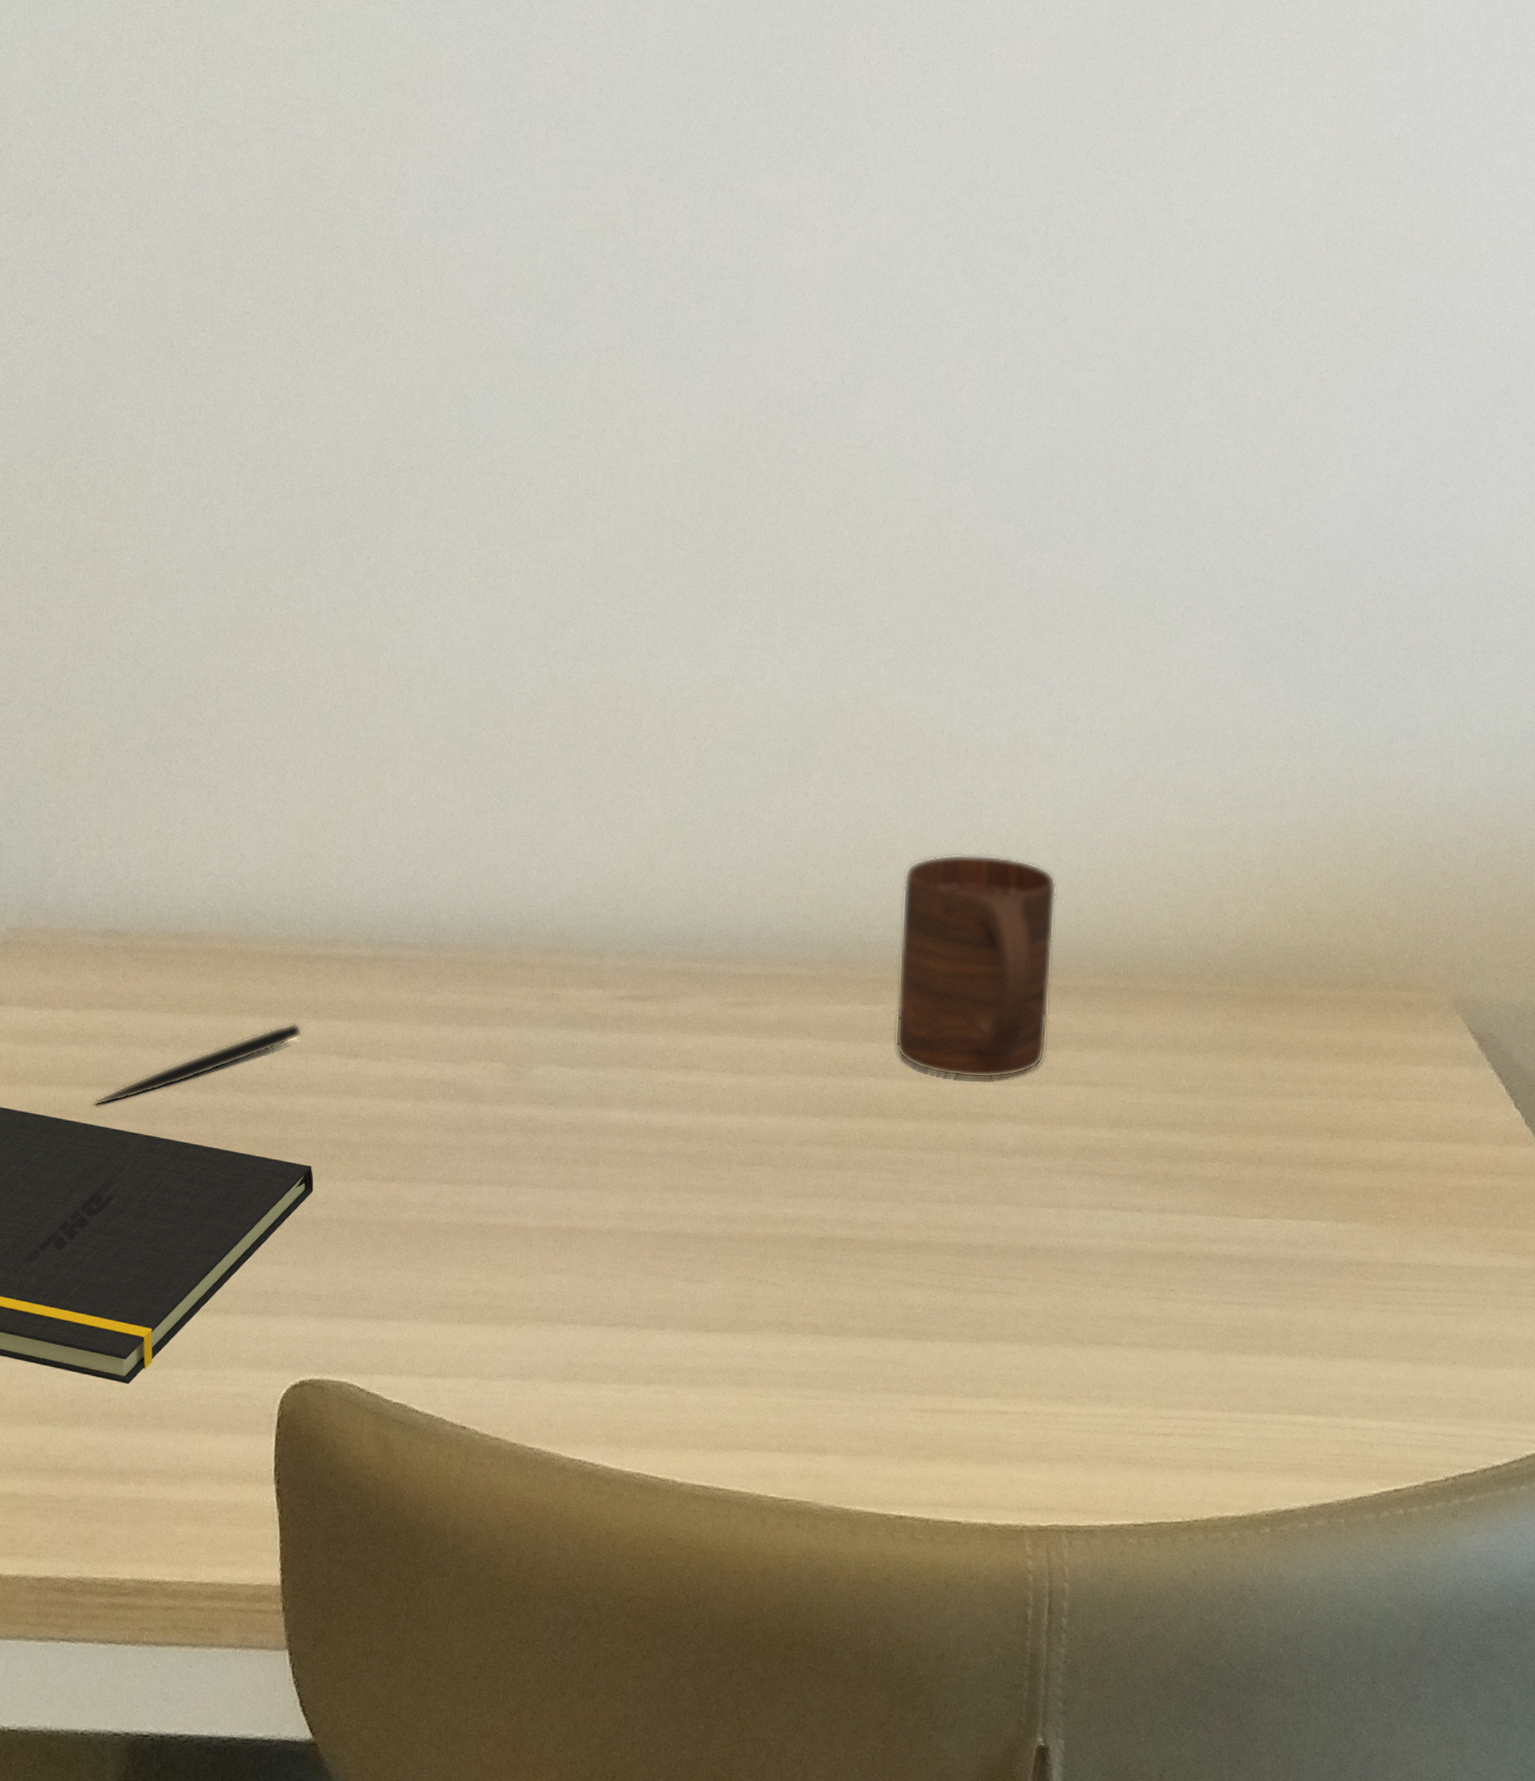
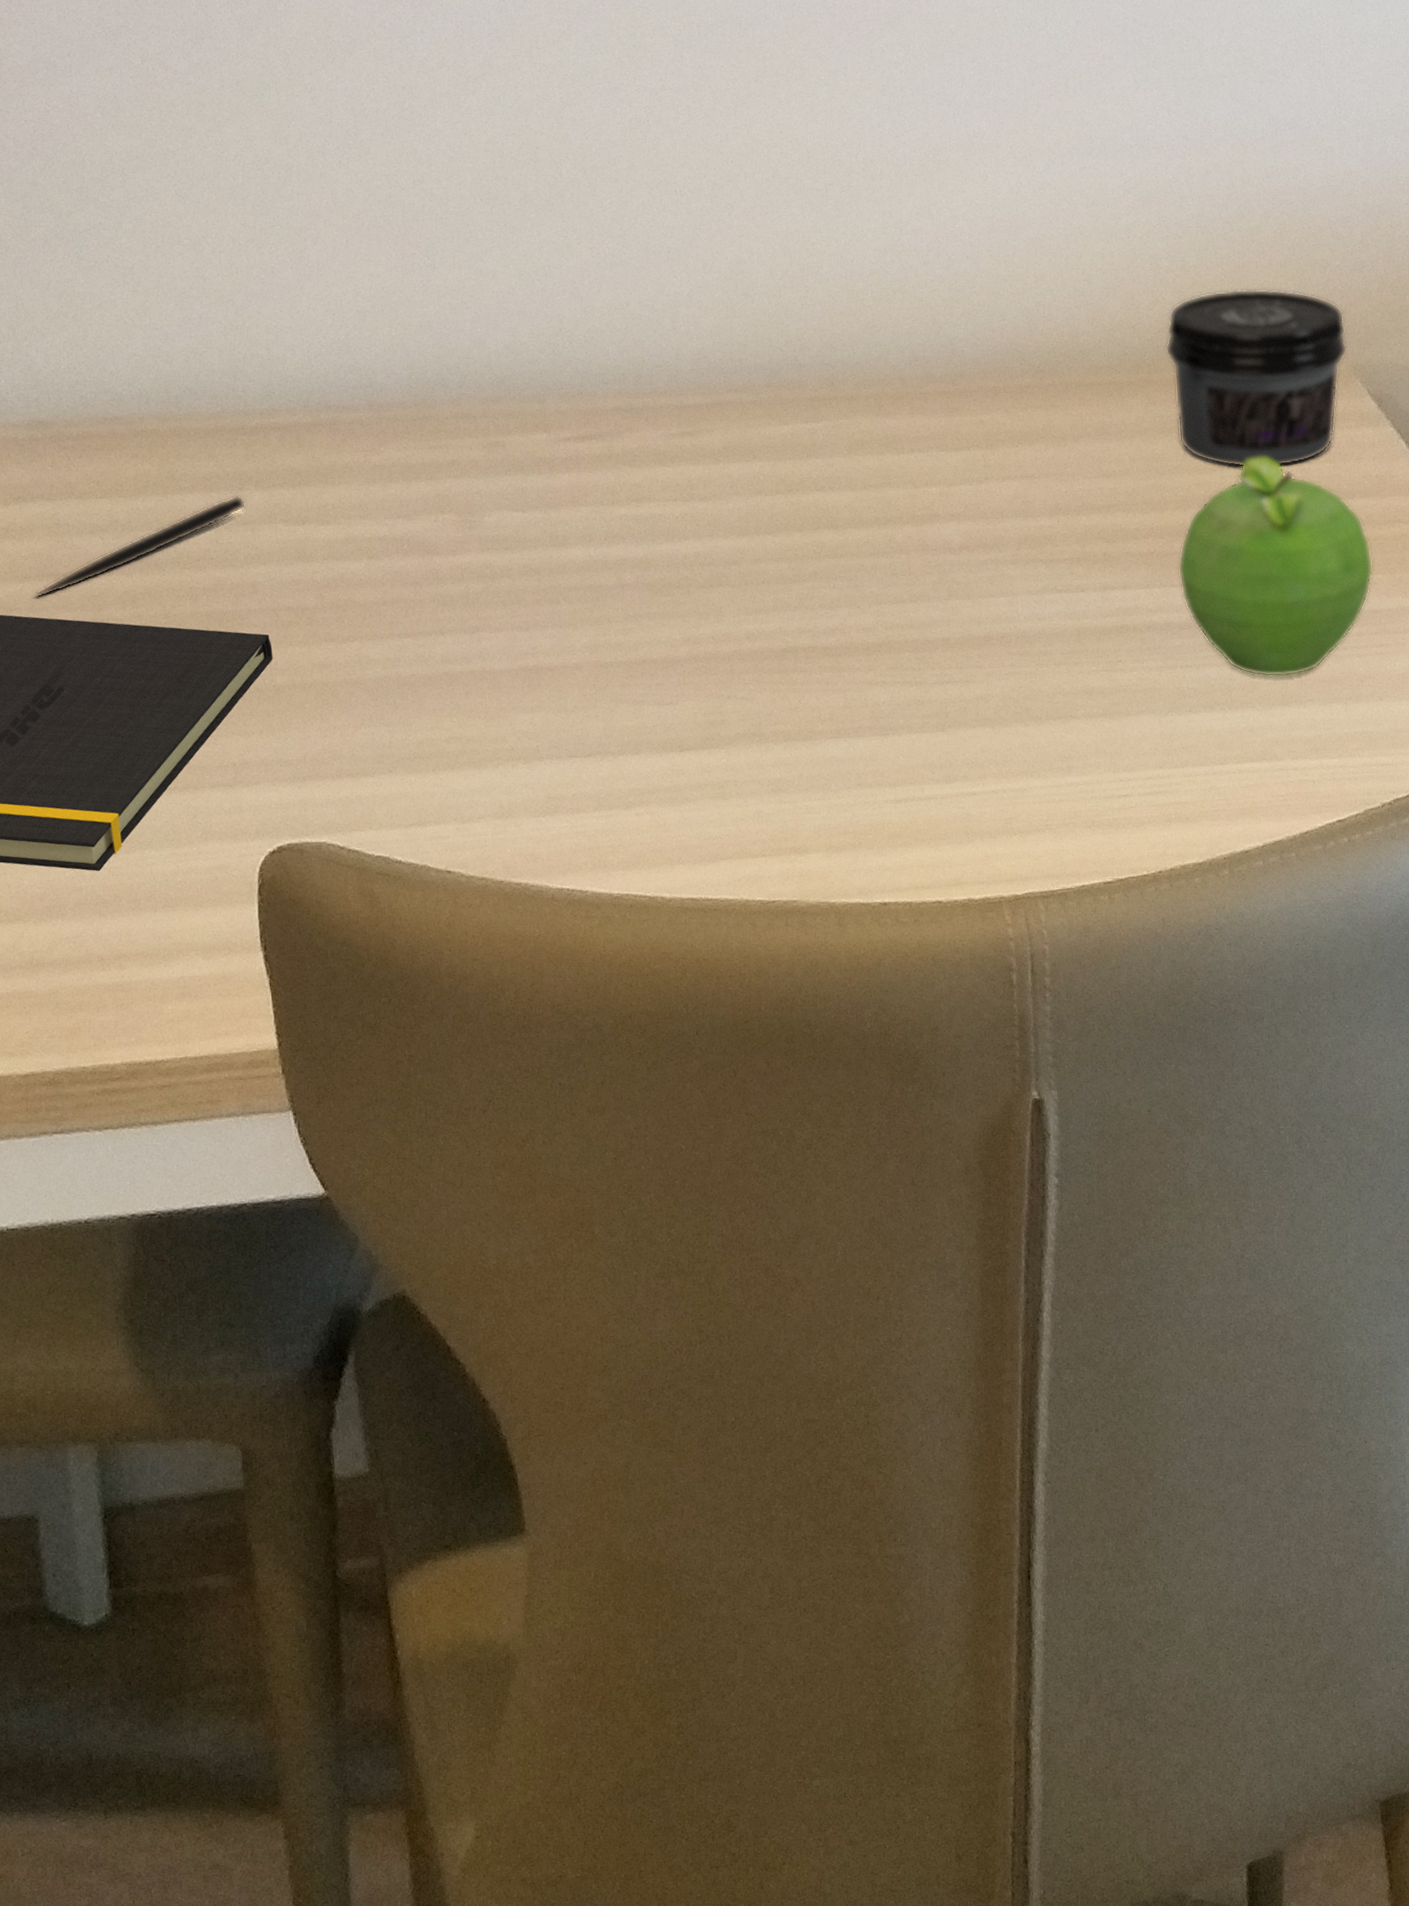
cup: present [895,854,1057,1079] -> none [832,270,982,483]
fruit: none [1243,1087,1458,1328] -> present [1177,457,1373,678]
jar: none [1250,905,1450,1101] -> present [1165,289,1347,468]

